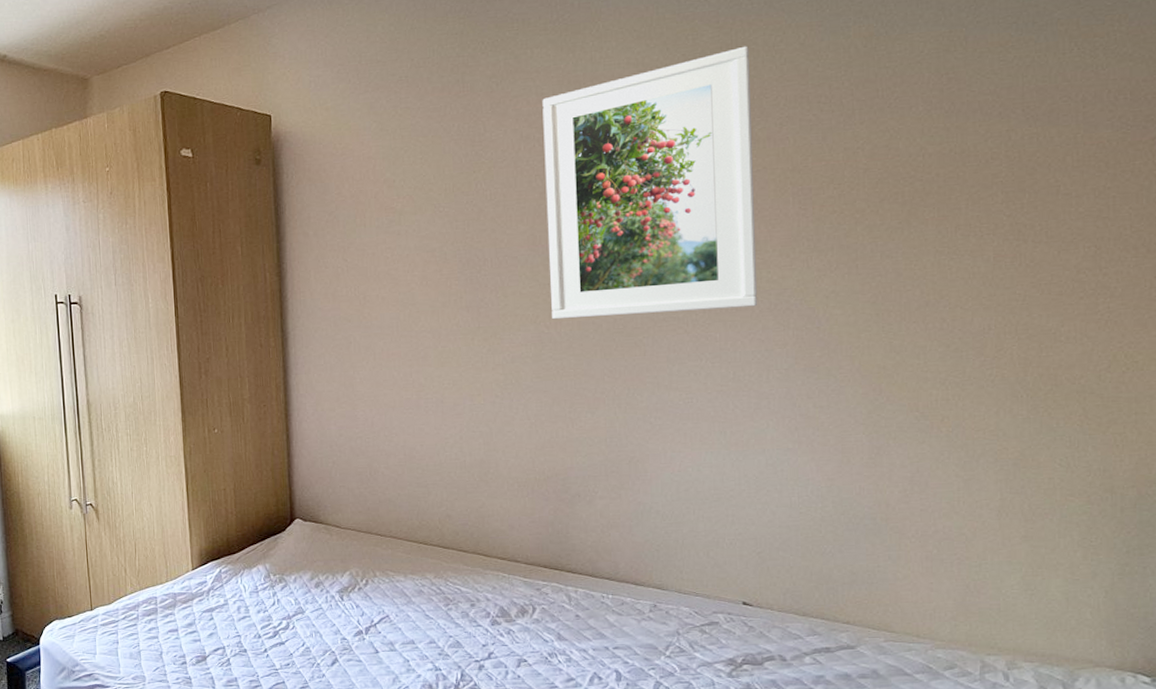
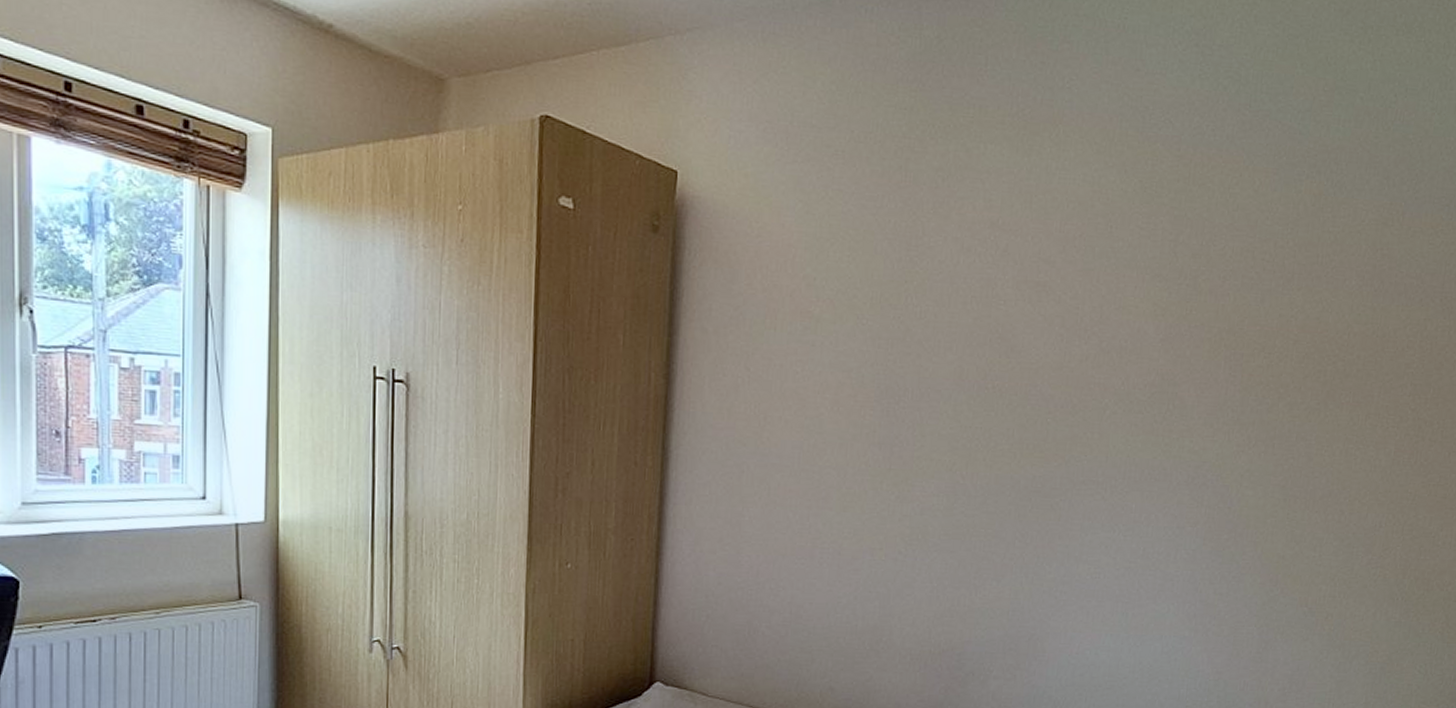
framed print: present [542,46,758,320] -> none [969,182,1205,478]

